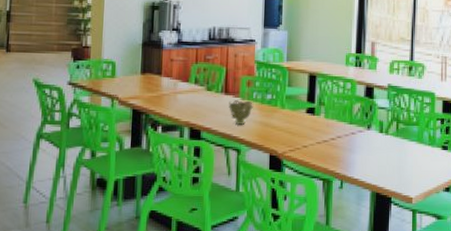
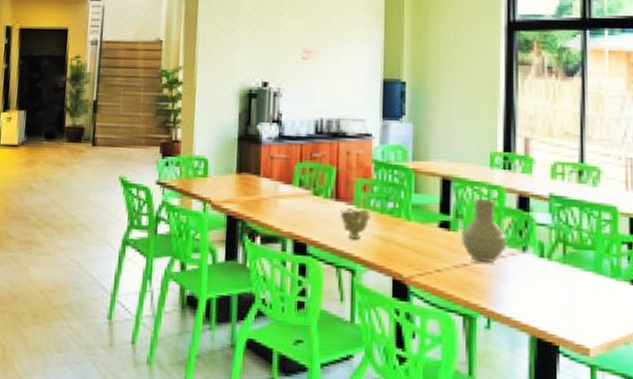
vase: none [323,89,357,138] -> present [461,197,507,263]

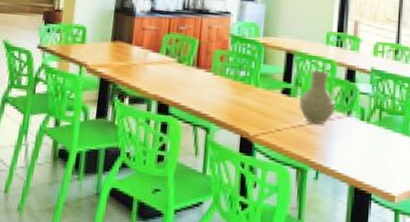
decorative bowl: present [340,207,370,239] -> none [199,74,225,102]

